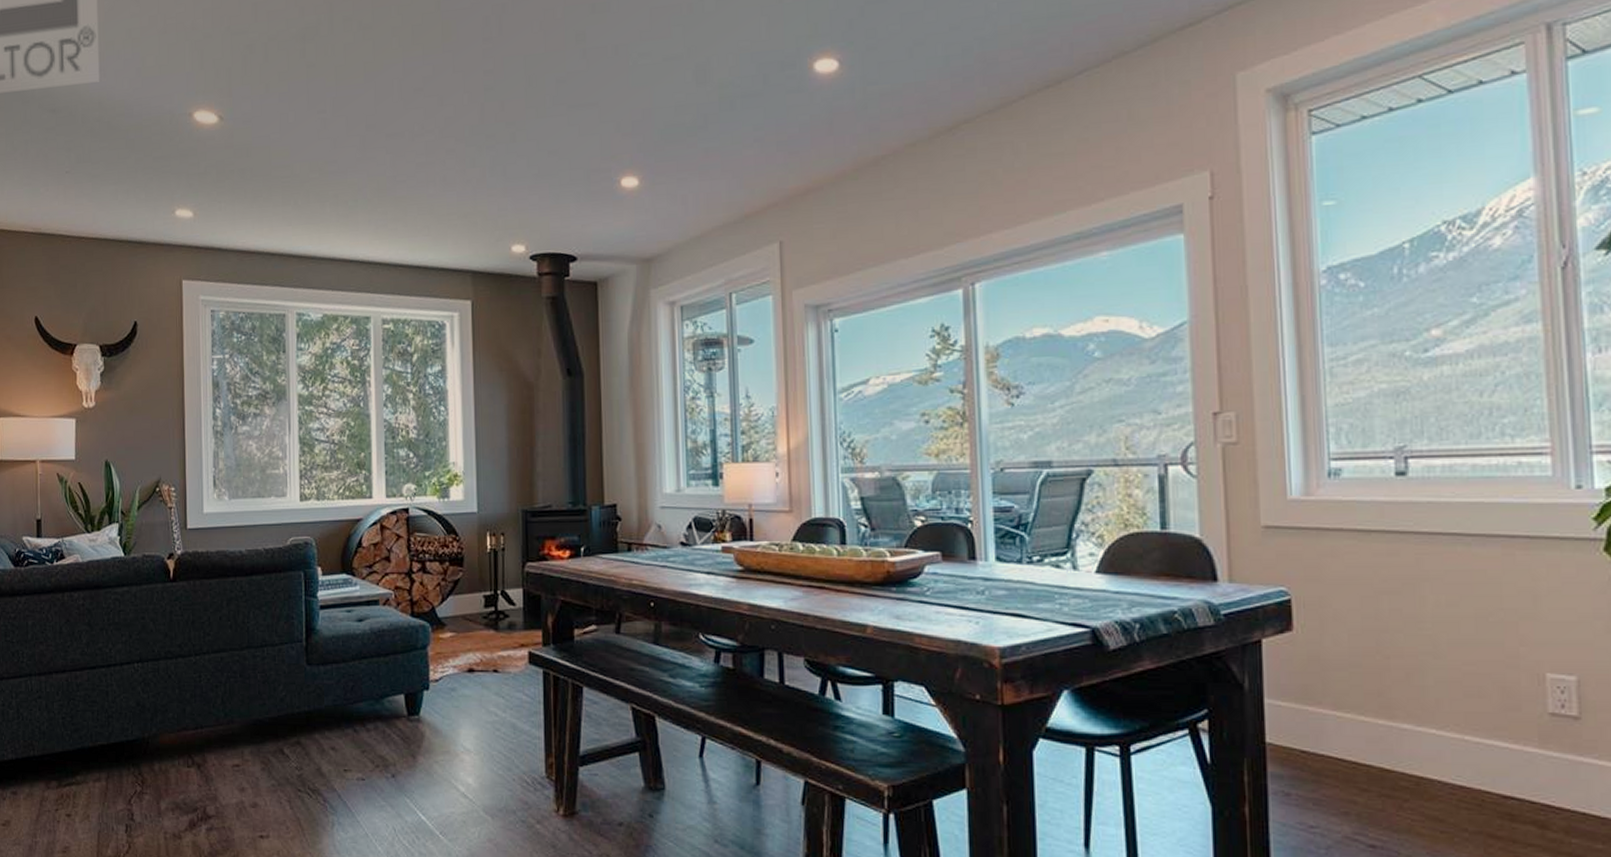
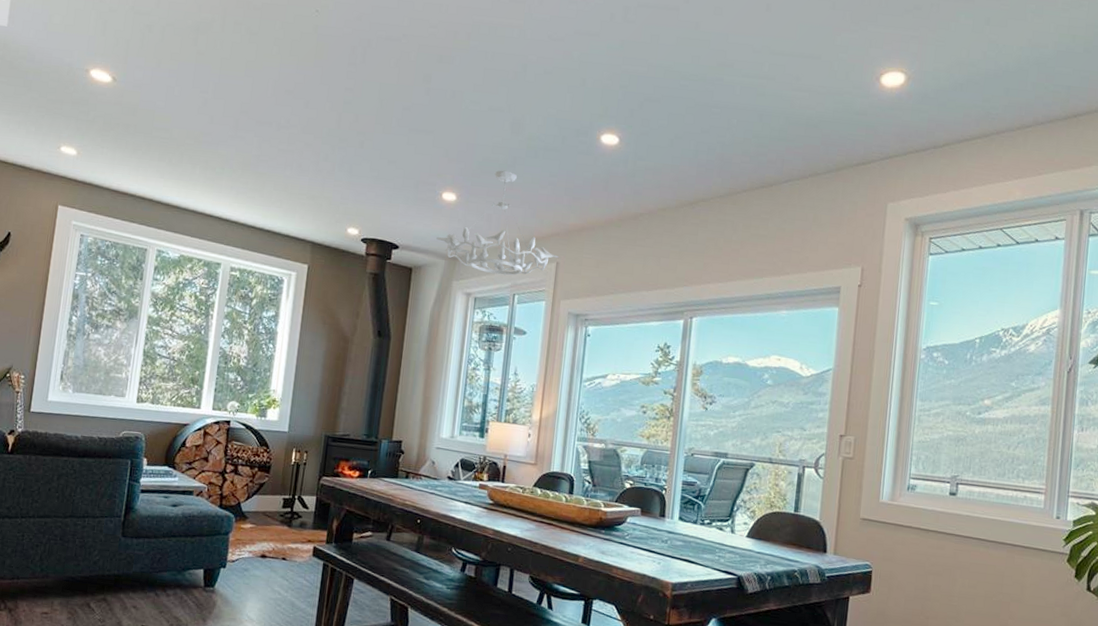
chandelier: none [622,134,782,272] -> present [436,170,559,276]

